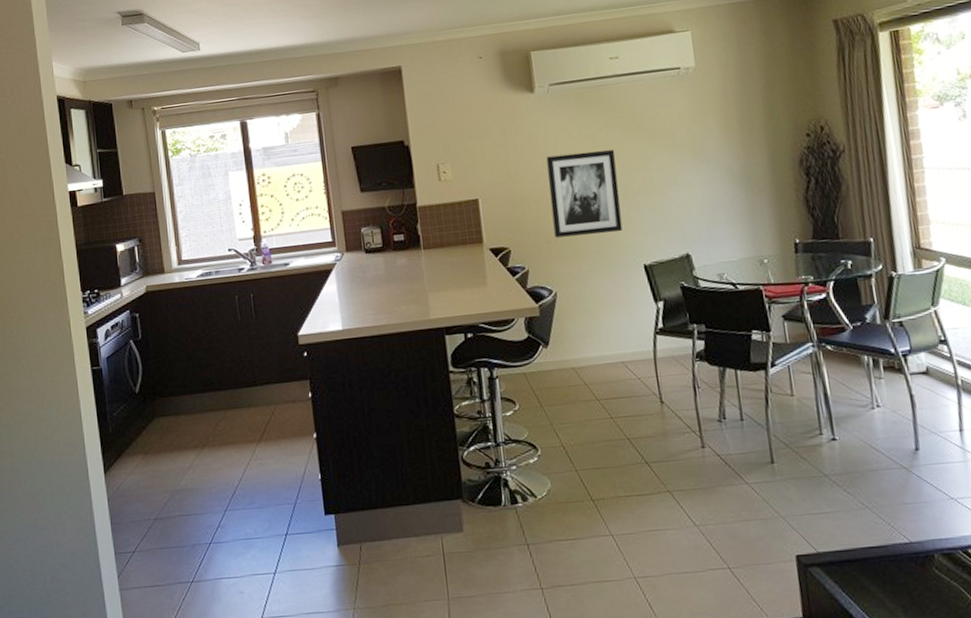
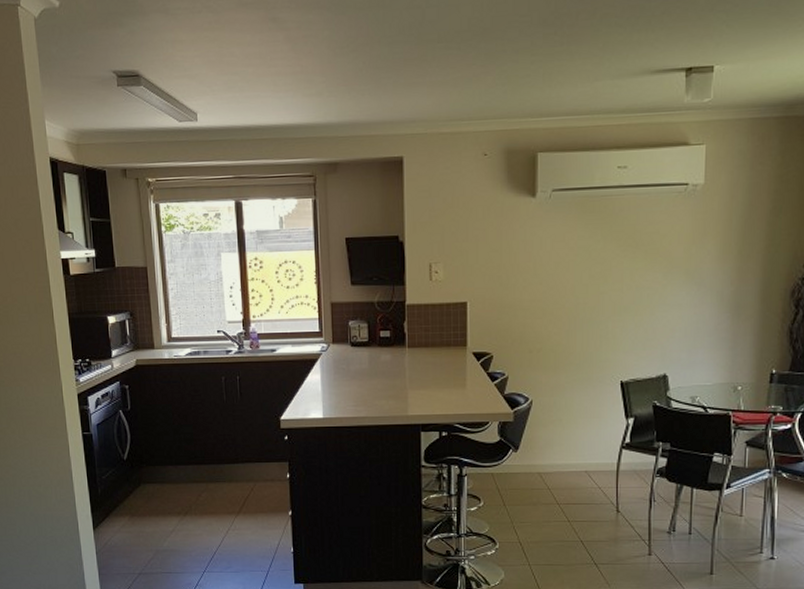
wall art: present [546,150,623,238] -> none [538,263,609,348]

